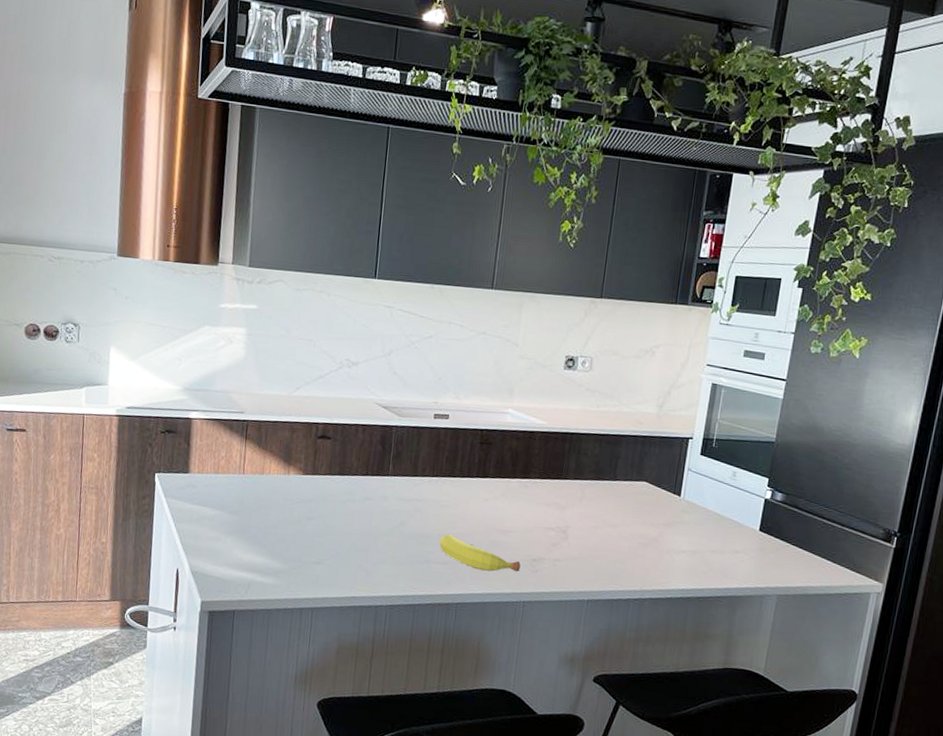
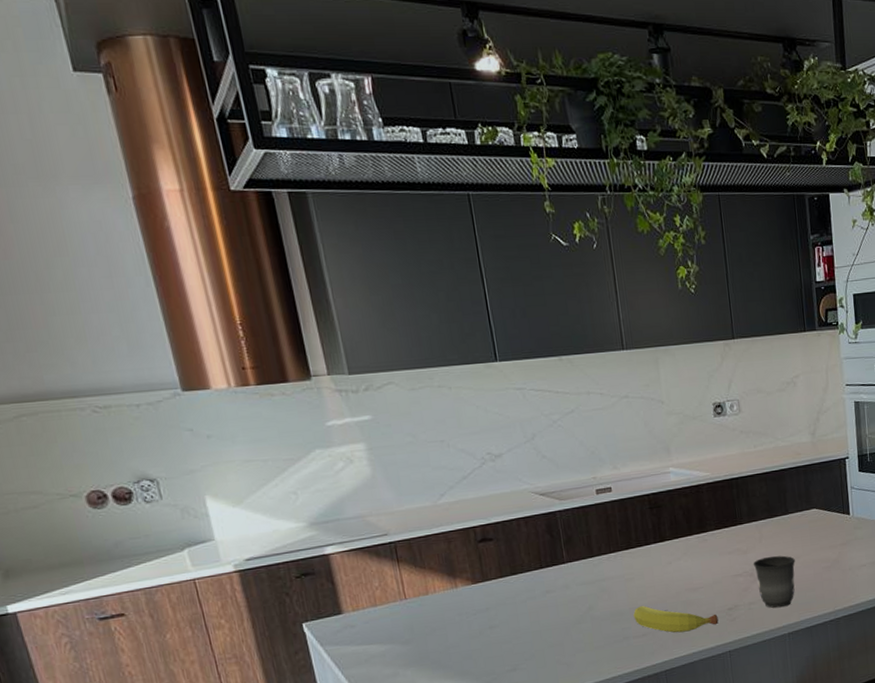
mug: none [567,518,612,573] -> present [753,555,795,608]

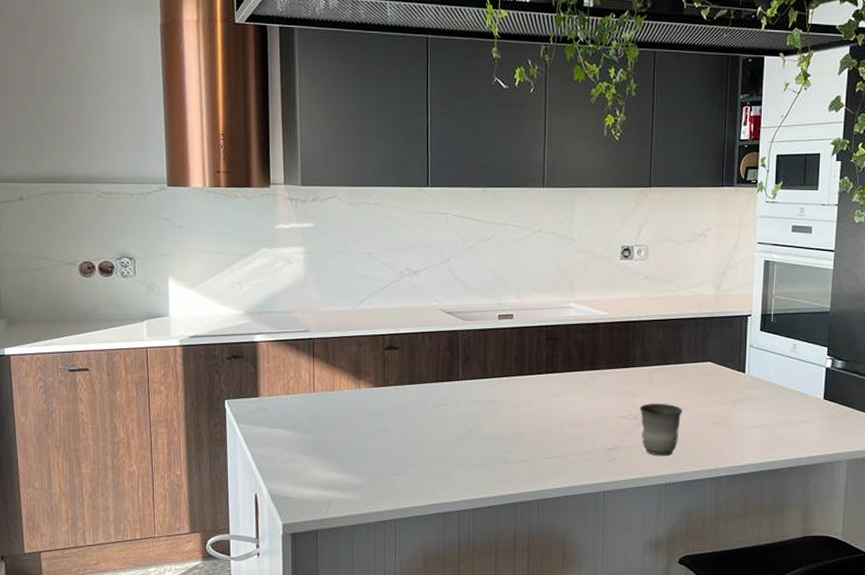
fruit: present [633,605,719,633] -> none [515,431,597,465]

